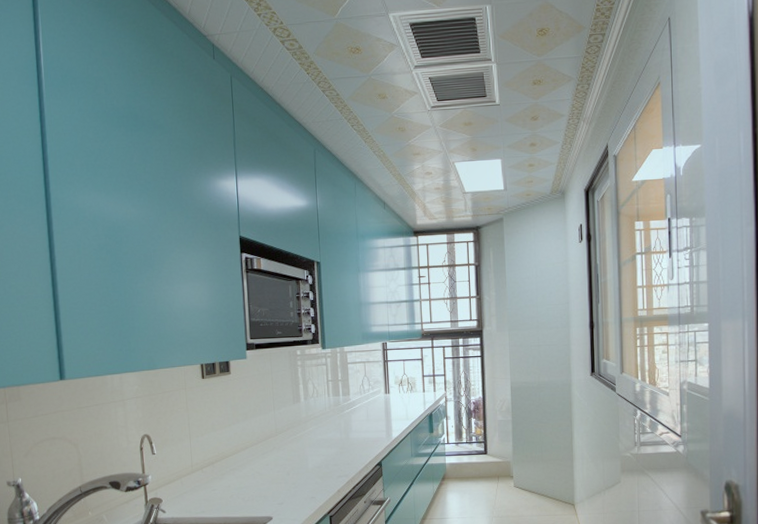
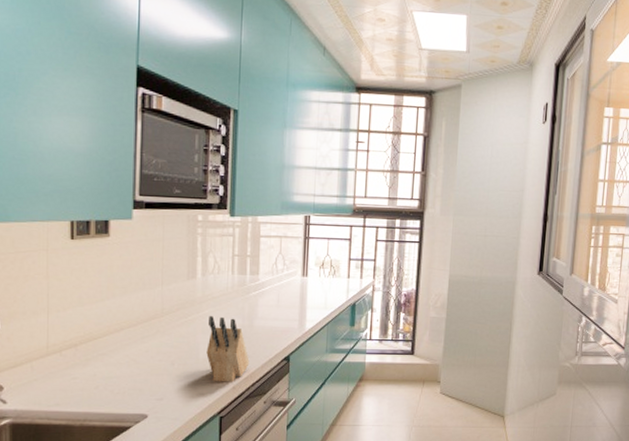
knife block: none [313,431,349,487] -> present [206,315,250,382]

